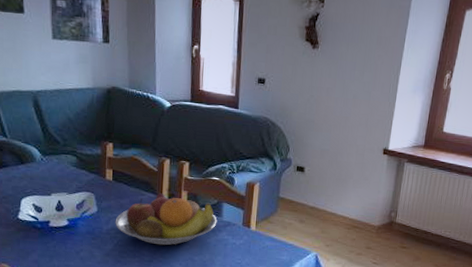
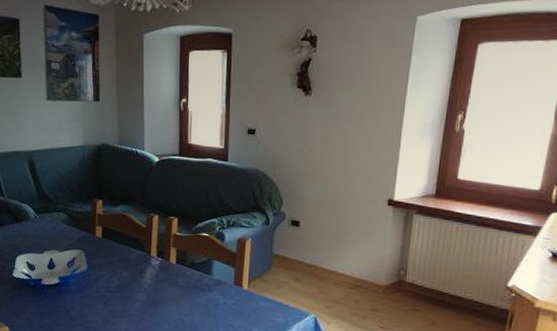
fruit bowl: present [115,192,217,246] -> none [104,249,208,305]

